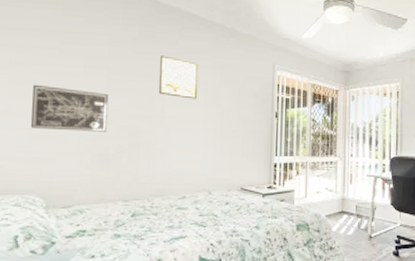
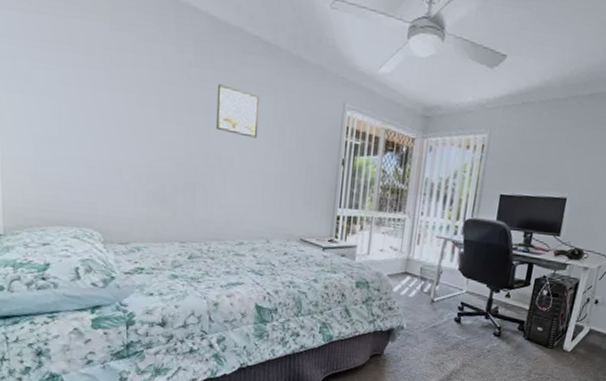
wall art: present [30,84,108,132] -> none [82,109,162,168]

